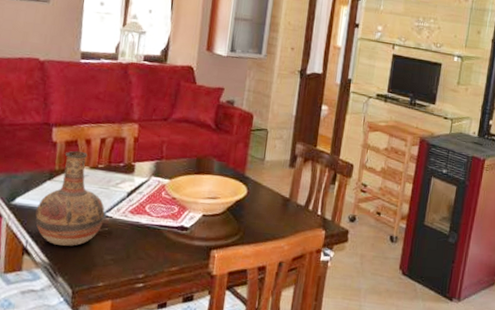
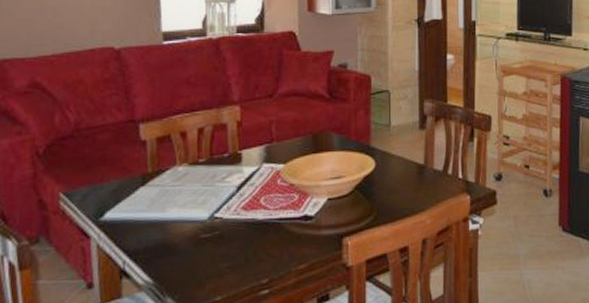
vase: present [35,150,105,246] -> none [130,146,213,261]

